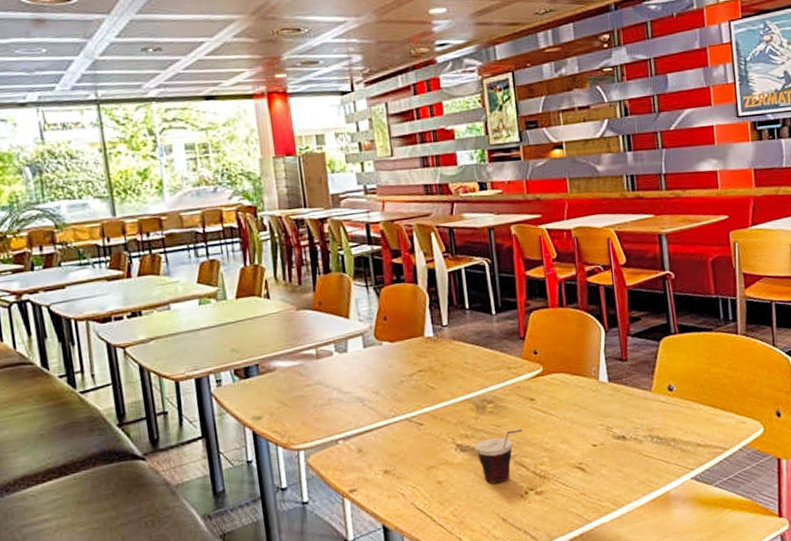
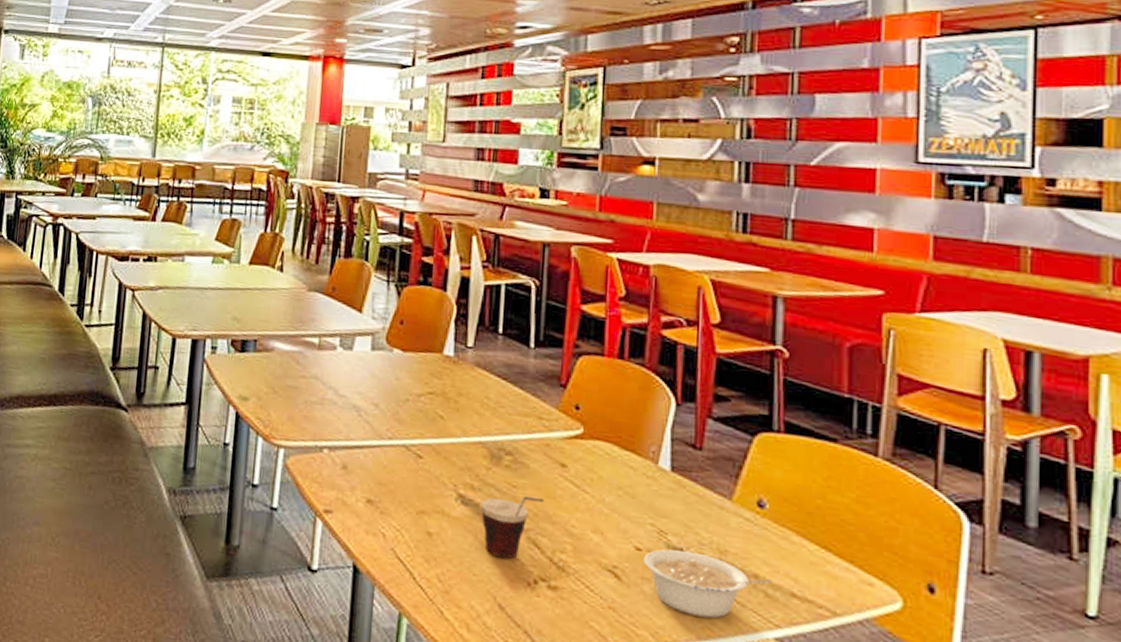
legume: none [599,435,685,481] -> present [643,549,773,619]

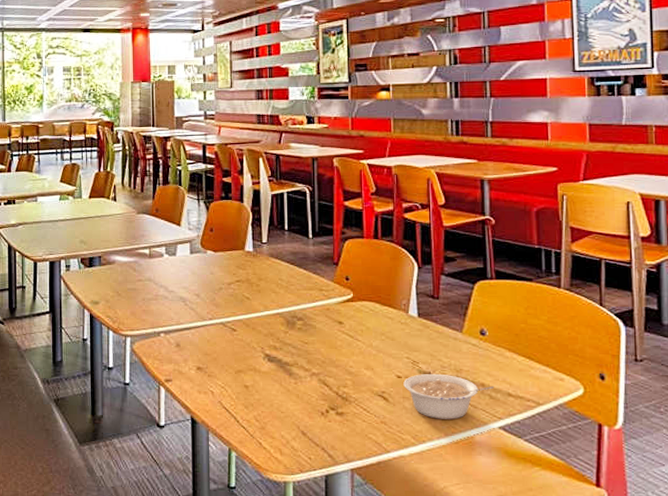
cup: present [480,495,544,559] -> none [282,349,328,398]

